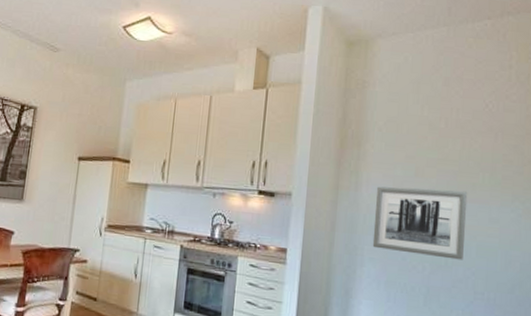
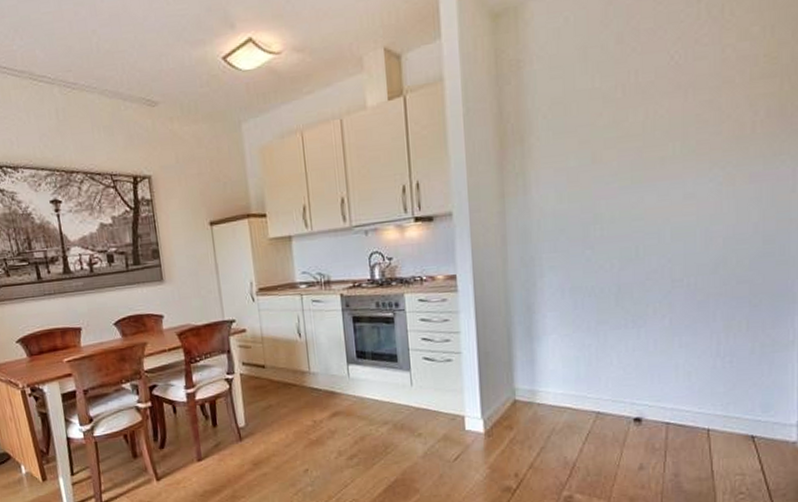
wall art: present [372,186,468,260] -> none [548,168,657,255]

